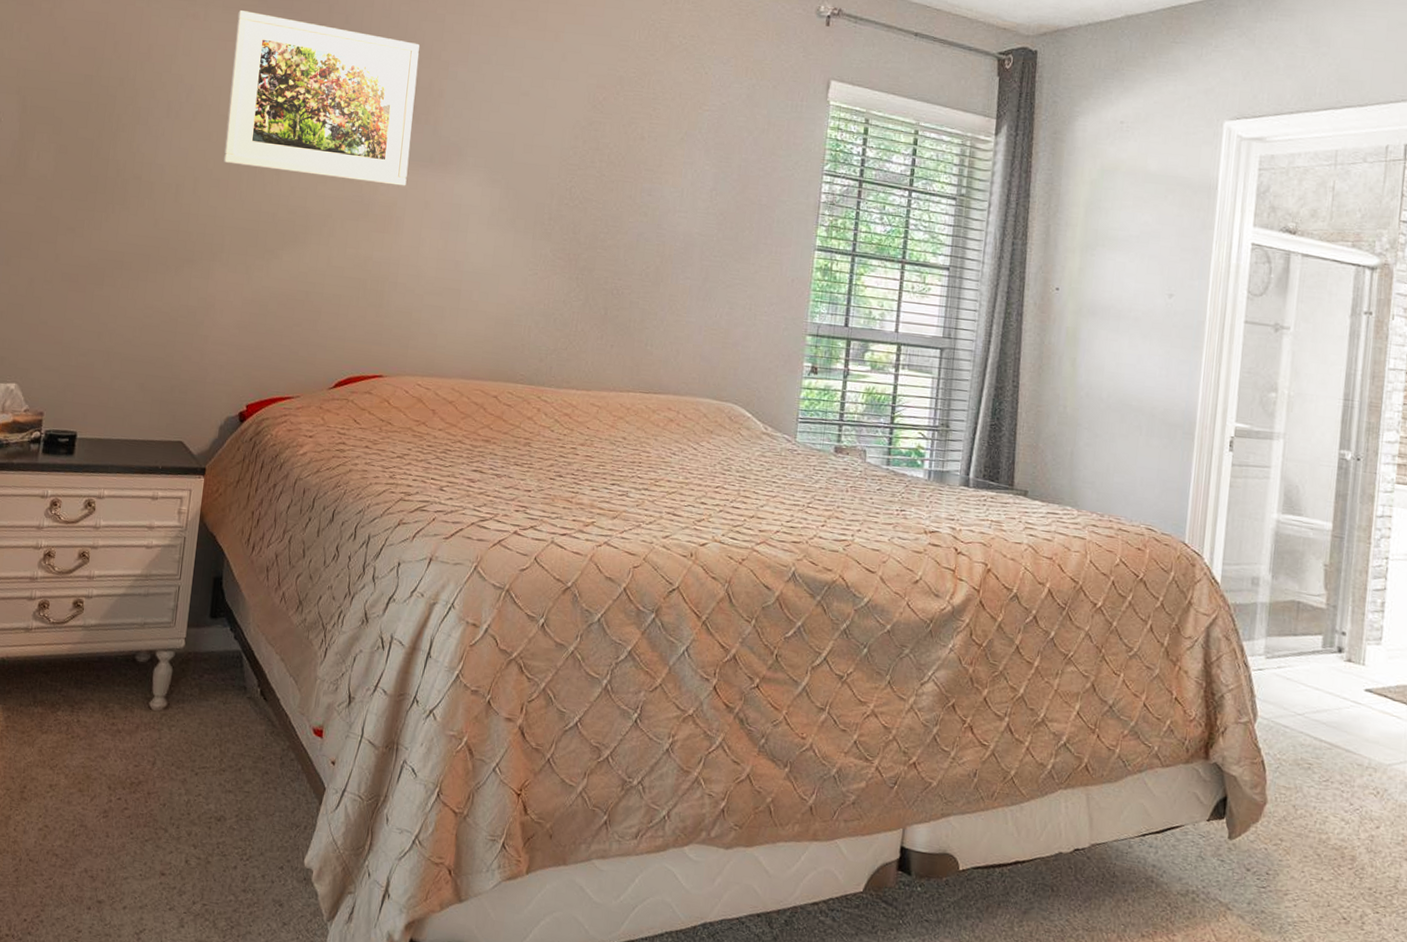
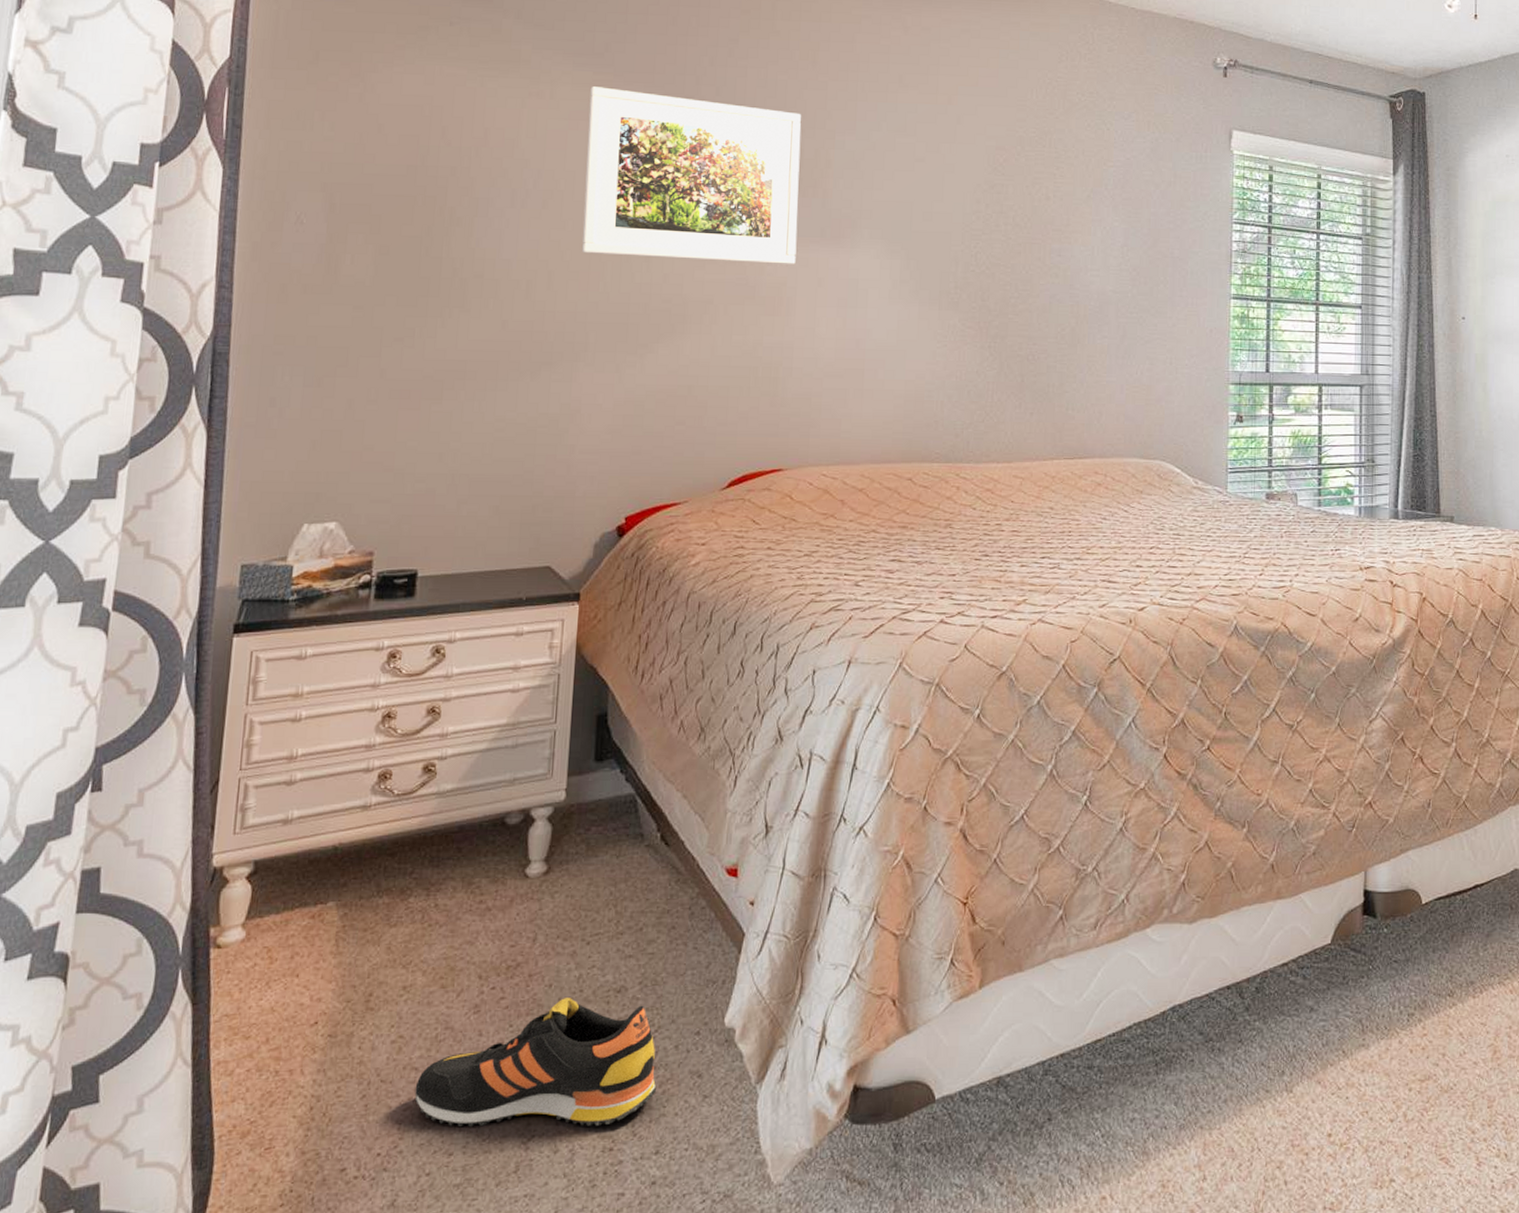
shoe: none [54,817,246,932] -> present [414,998,657,1127]

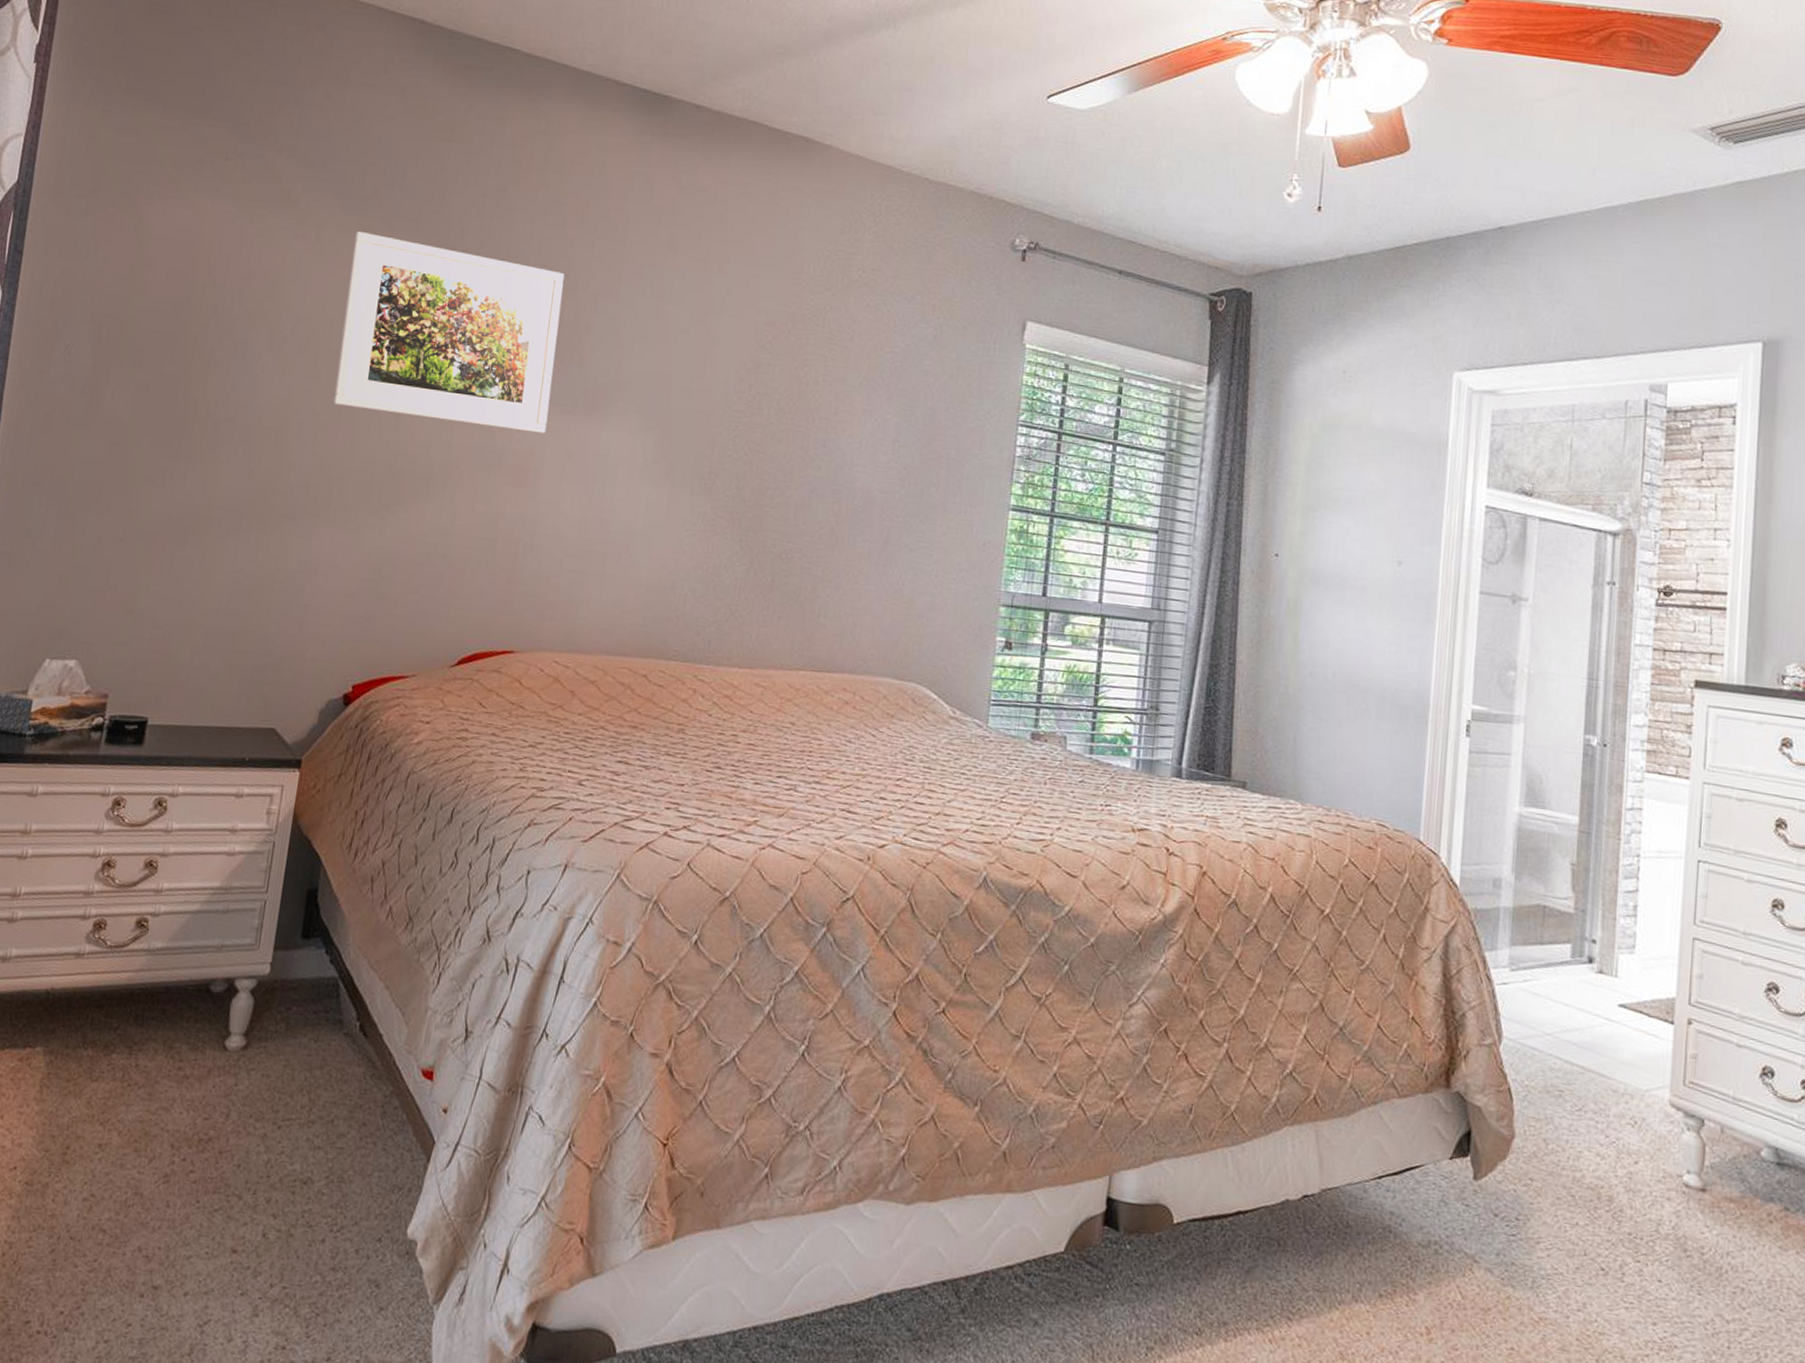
shoe: present [414,998,657,1127] -> none [100,1181,336,1321]

